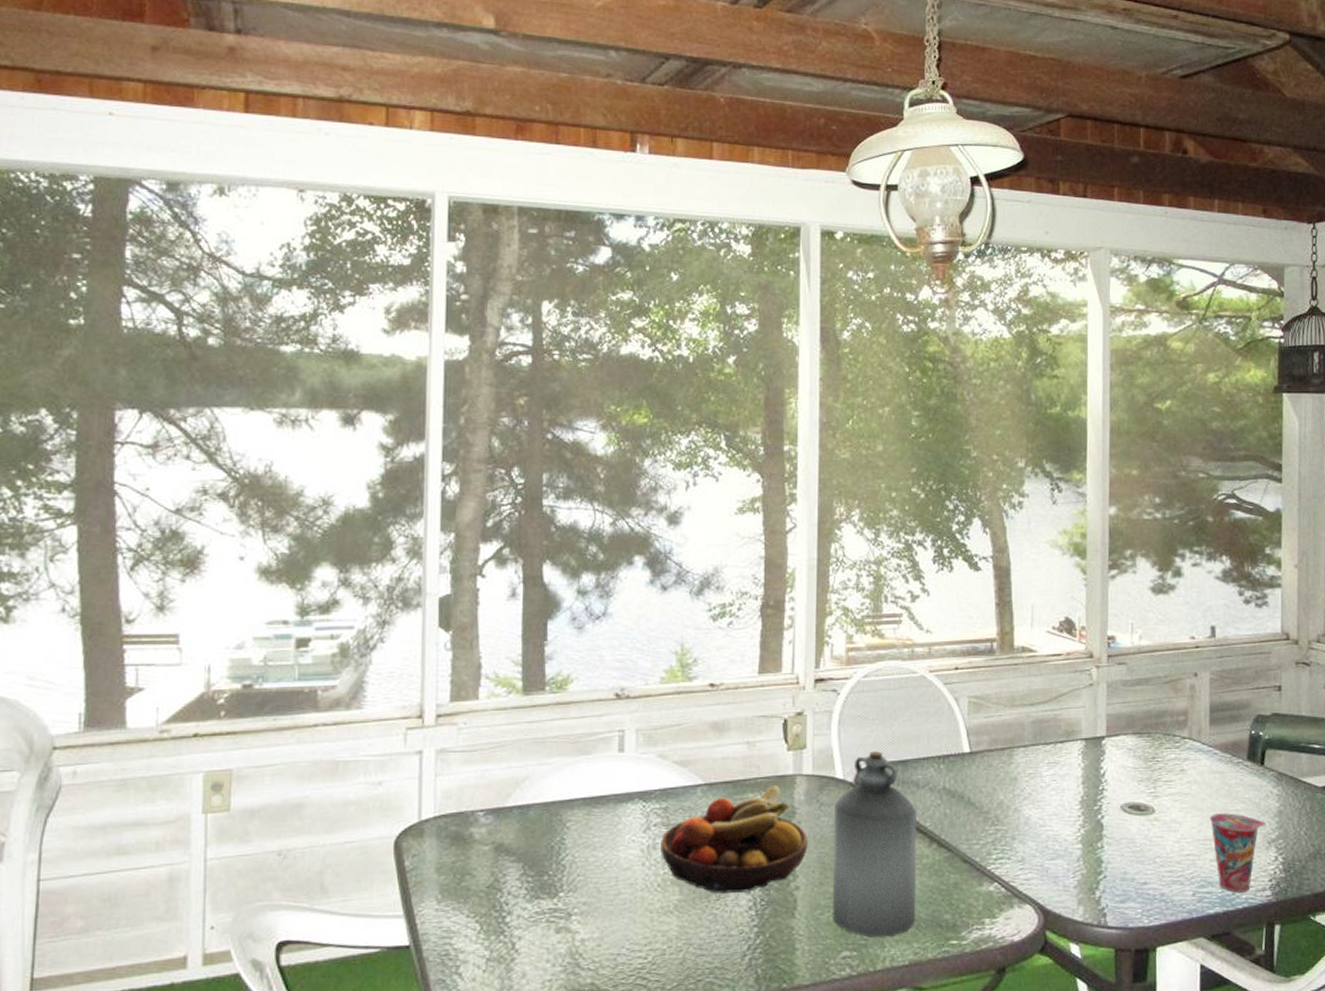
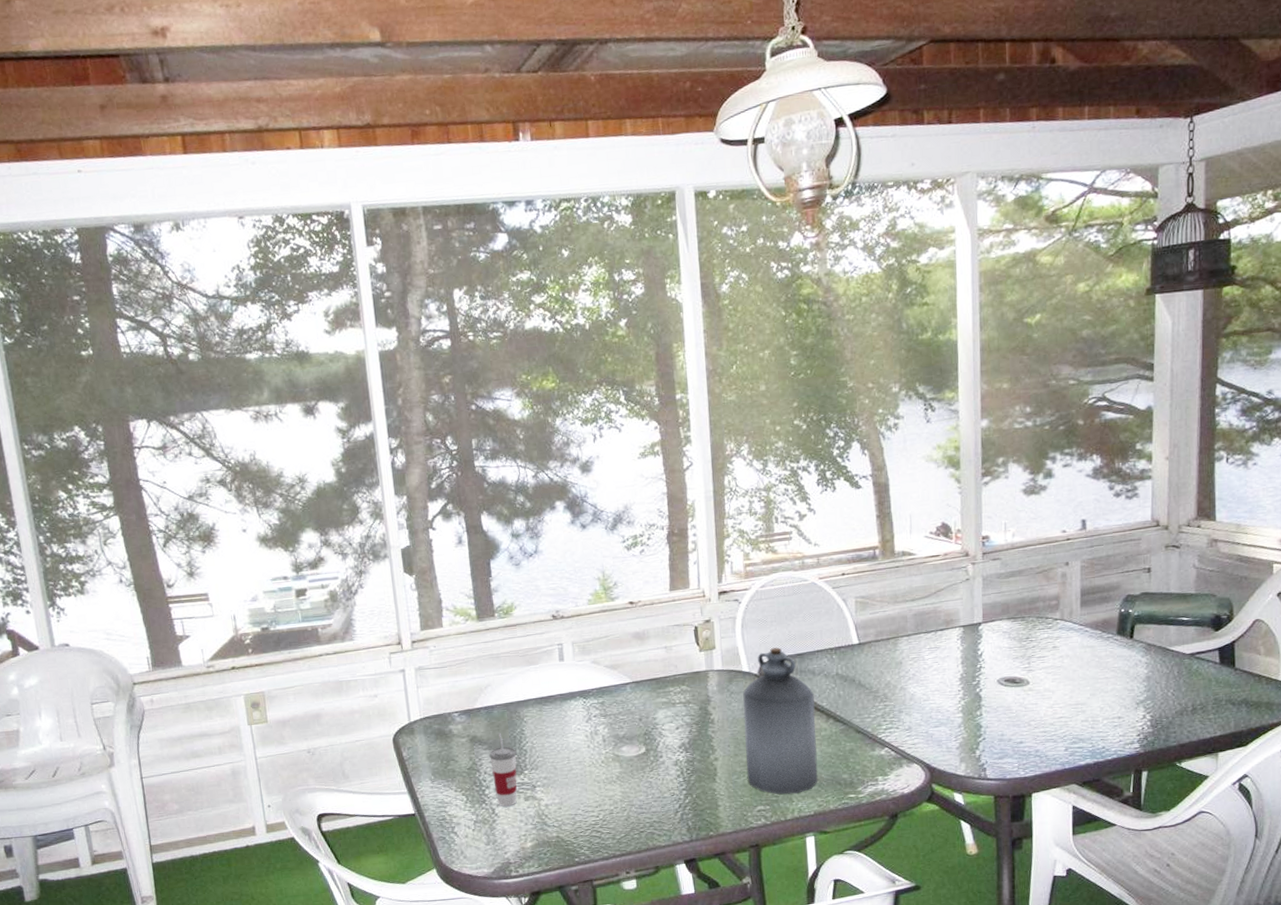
cup: none [517,840,552,941] -> present [489,732,518,807]
fruit bowl: present [661,785,808,894] -> none [601,680,723,766]
cup: present [1210,813,1267,893] -> none [1081,680,1135,747]

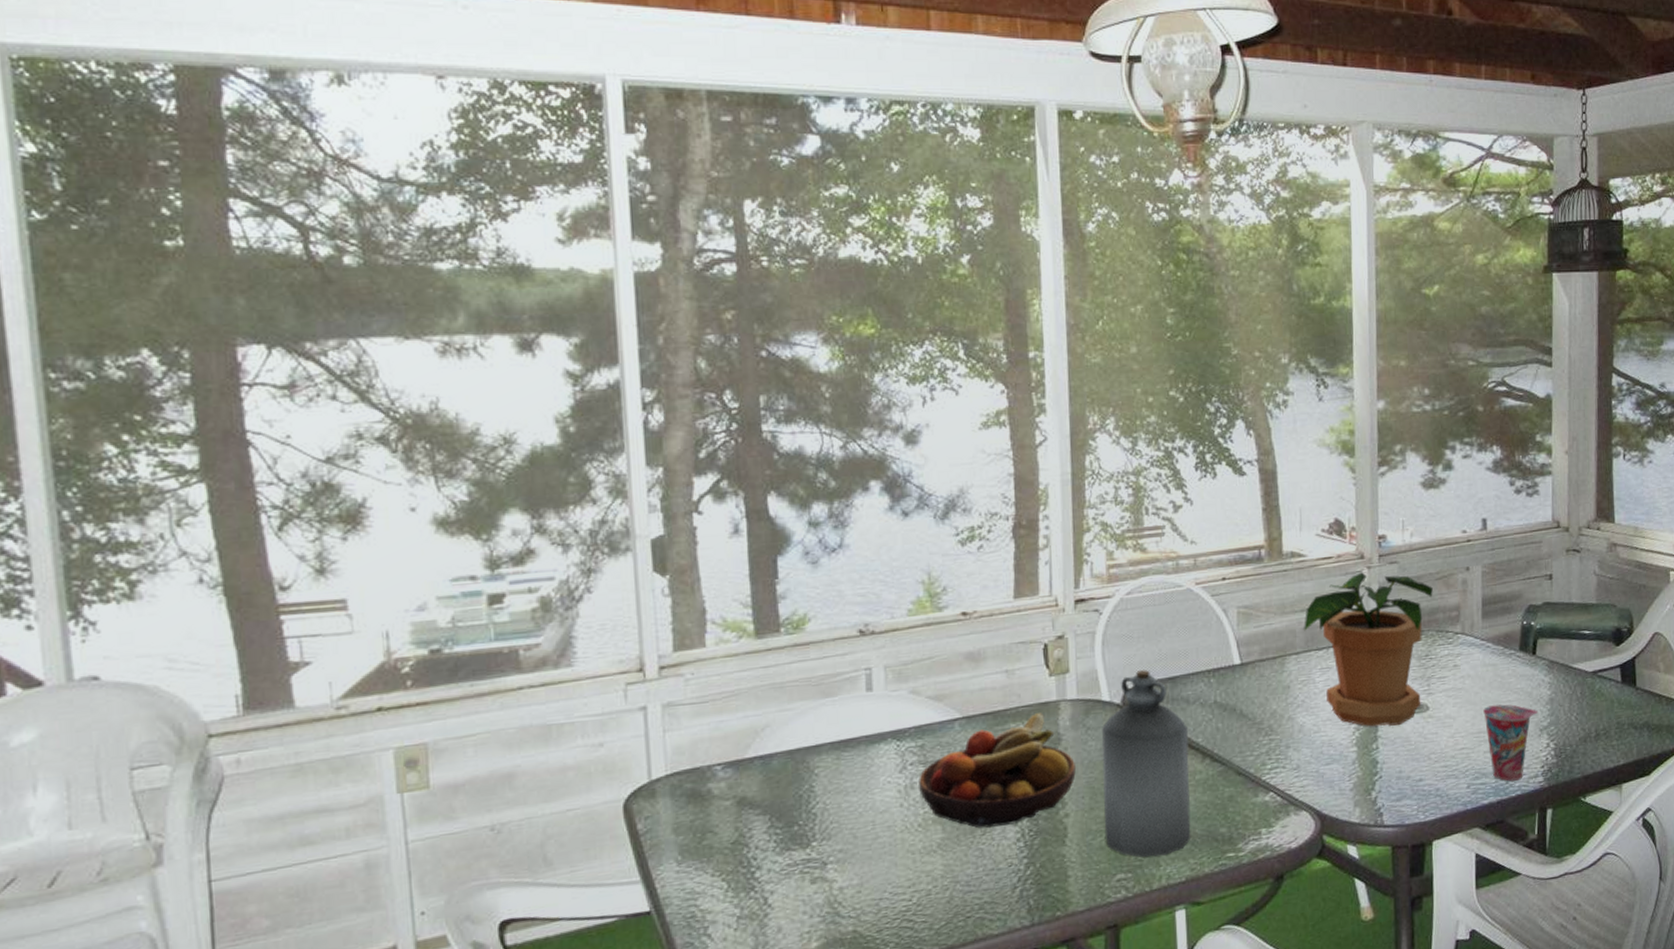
cup: present [489,732,518,807] -> none [763,790,802,894]
fruit bowl: none [601,680,723,766] -> present [919,713,1076,828]
potted plant: none [914,567,1034,697] -> present [1304,572,1433,727]
cup: none [1081,680,1135,747] -> present [1483,704,1539,782]

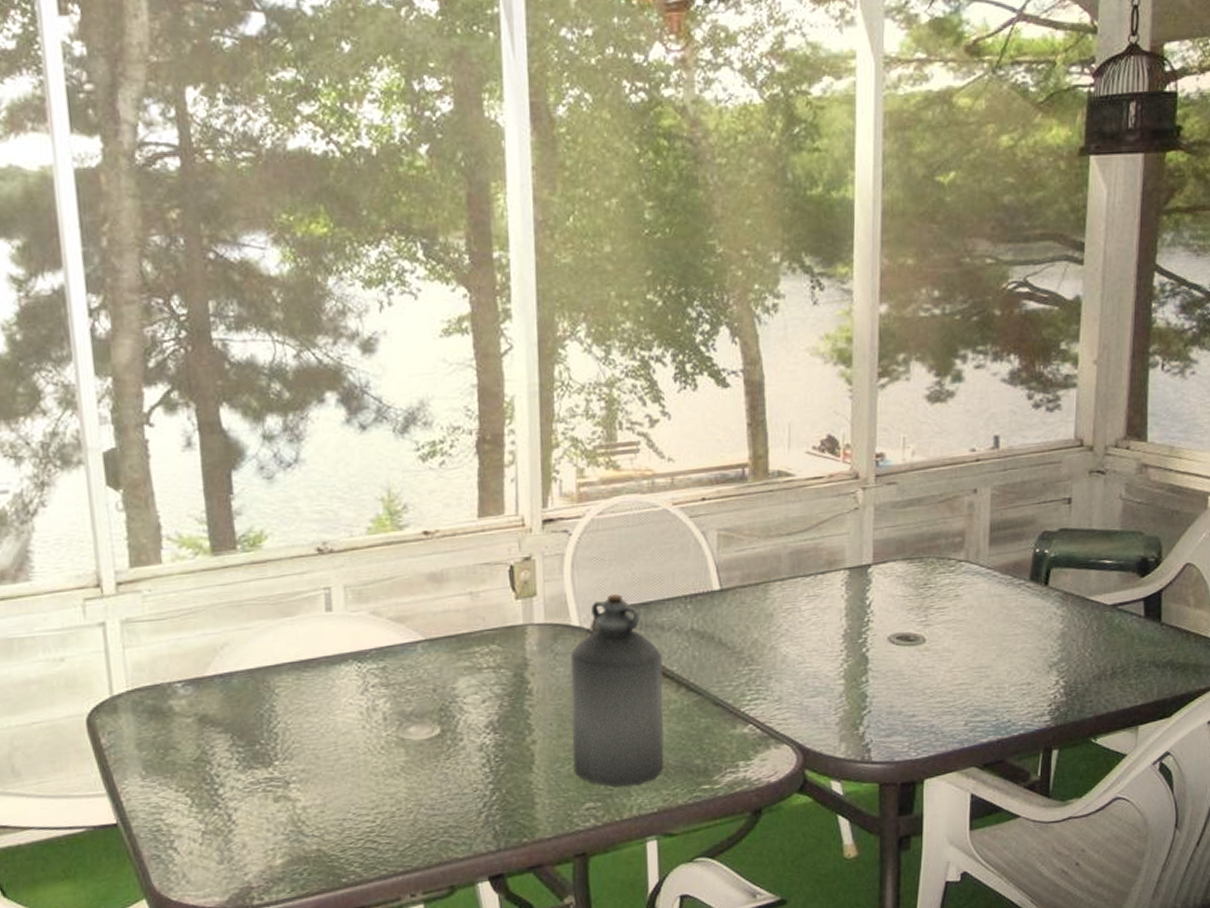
fruit bowl: present [919,713,1076,828] -> none [381,637,543,753]
potted plant: present [1304,572,1433,727] -> none [790,493,935,659]
cup: present [1483,704,1539,782] -> none [986,638,1048,720]

